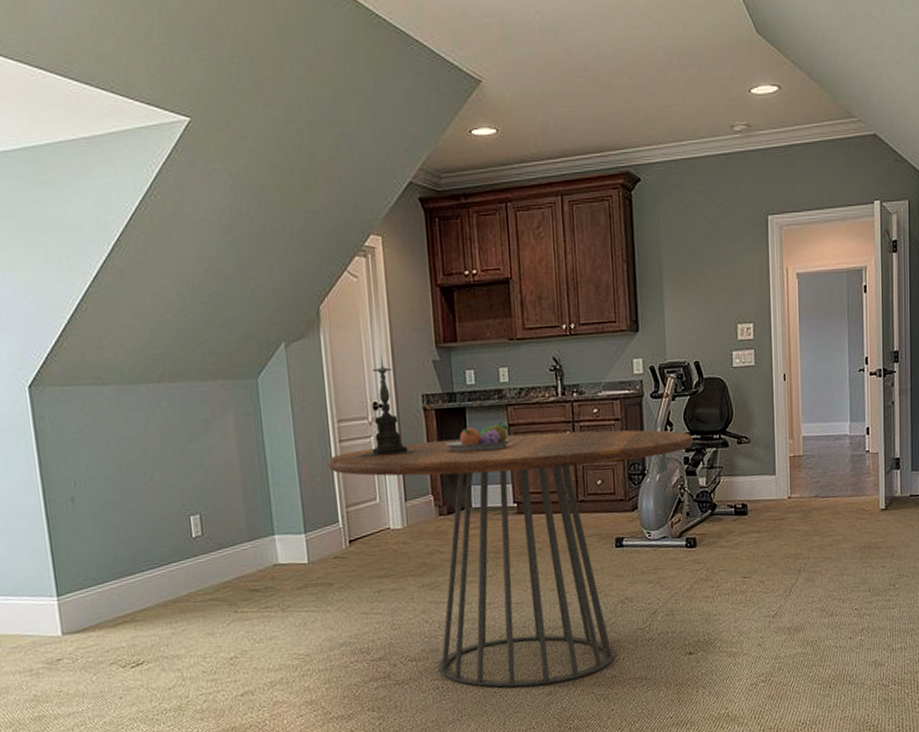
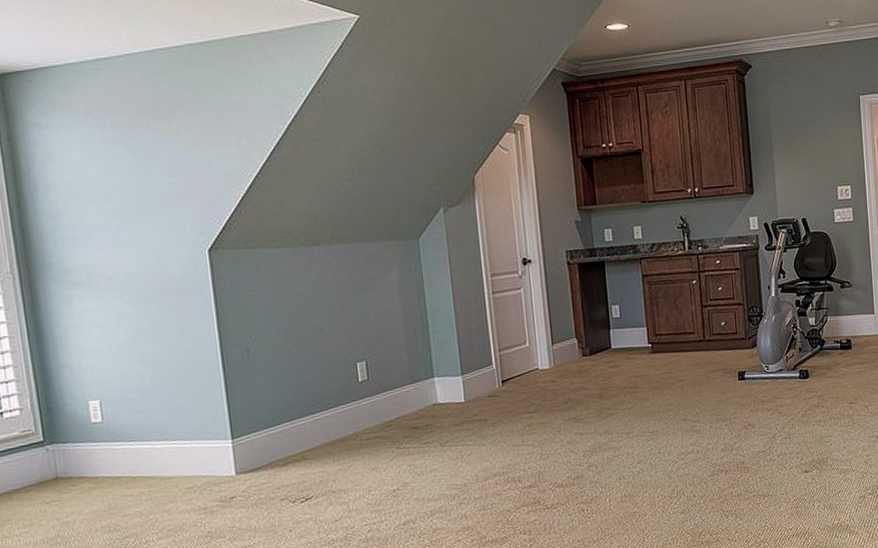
dining table: present [327,429,693,687] -> none [482,277,803,508]
candle holder: present [360,354,417,457] -> none [511,216,562,307]
fruit bowl: present [446,421,511,453] -> none [587,272,645,301]

